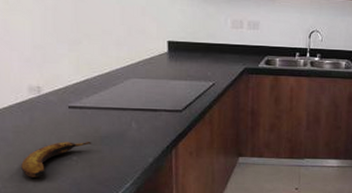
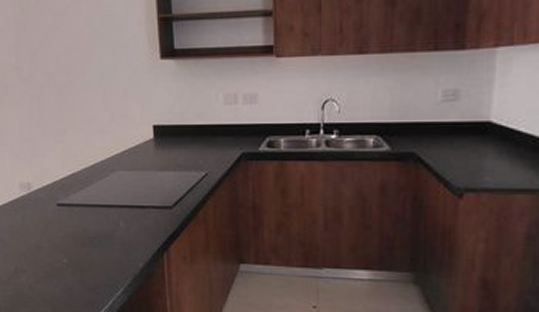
banana: present [21,142,92,177] -> none [17,242,81,281]

